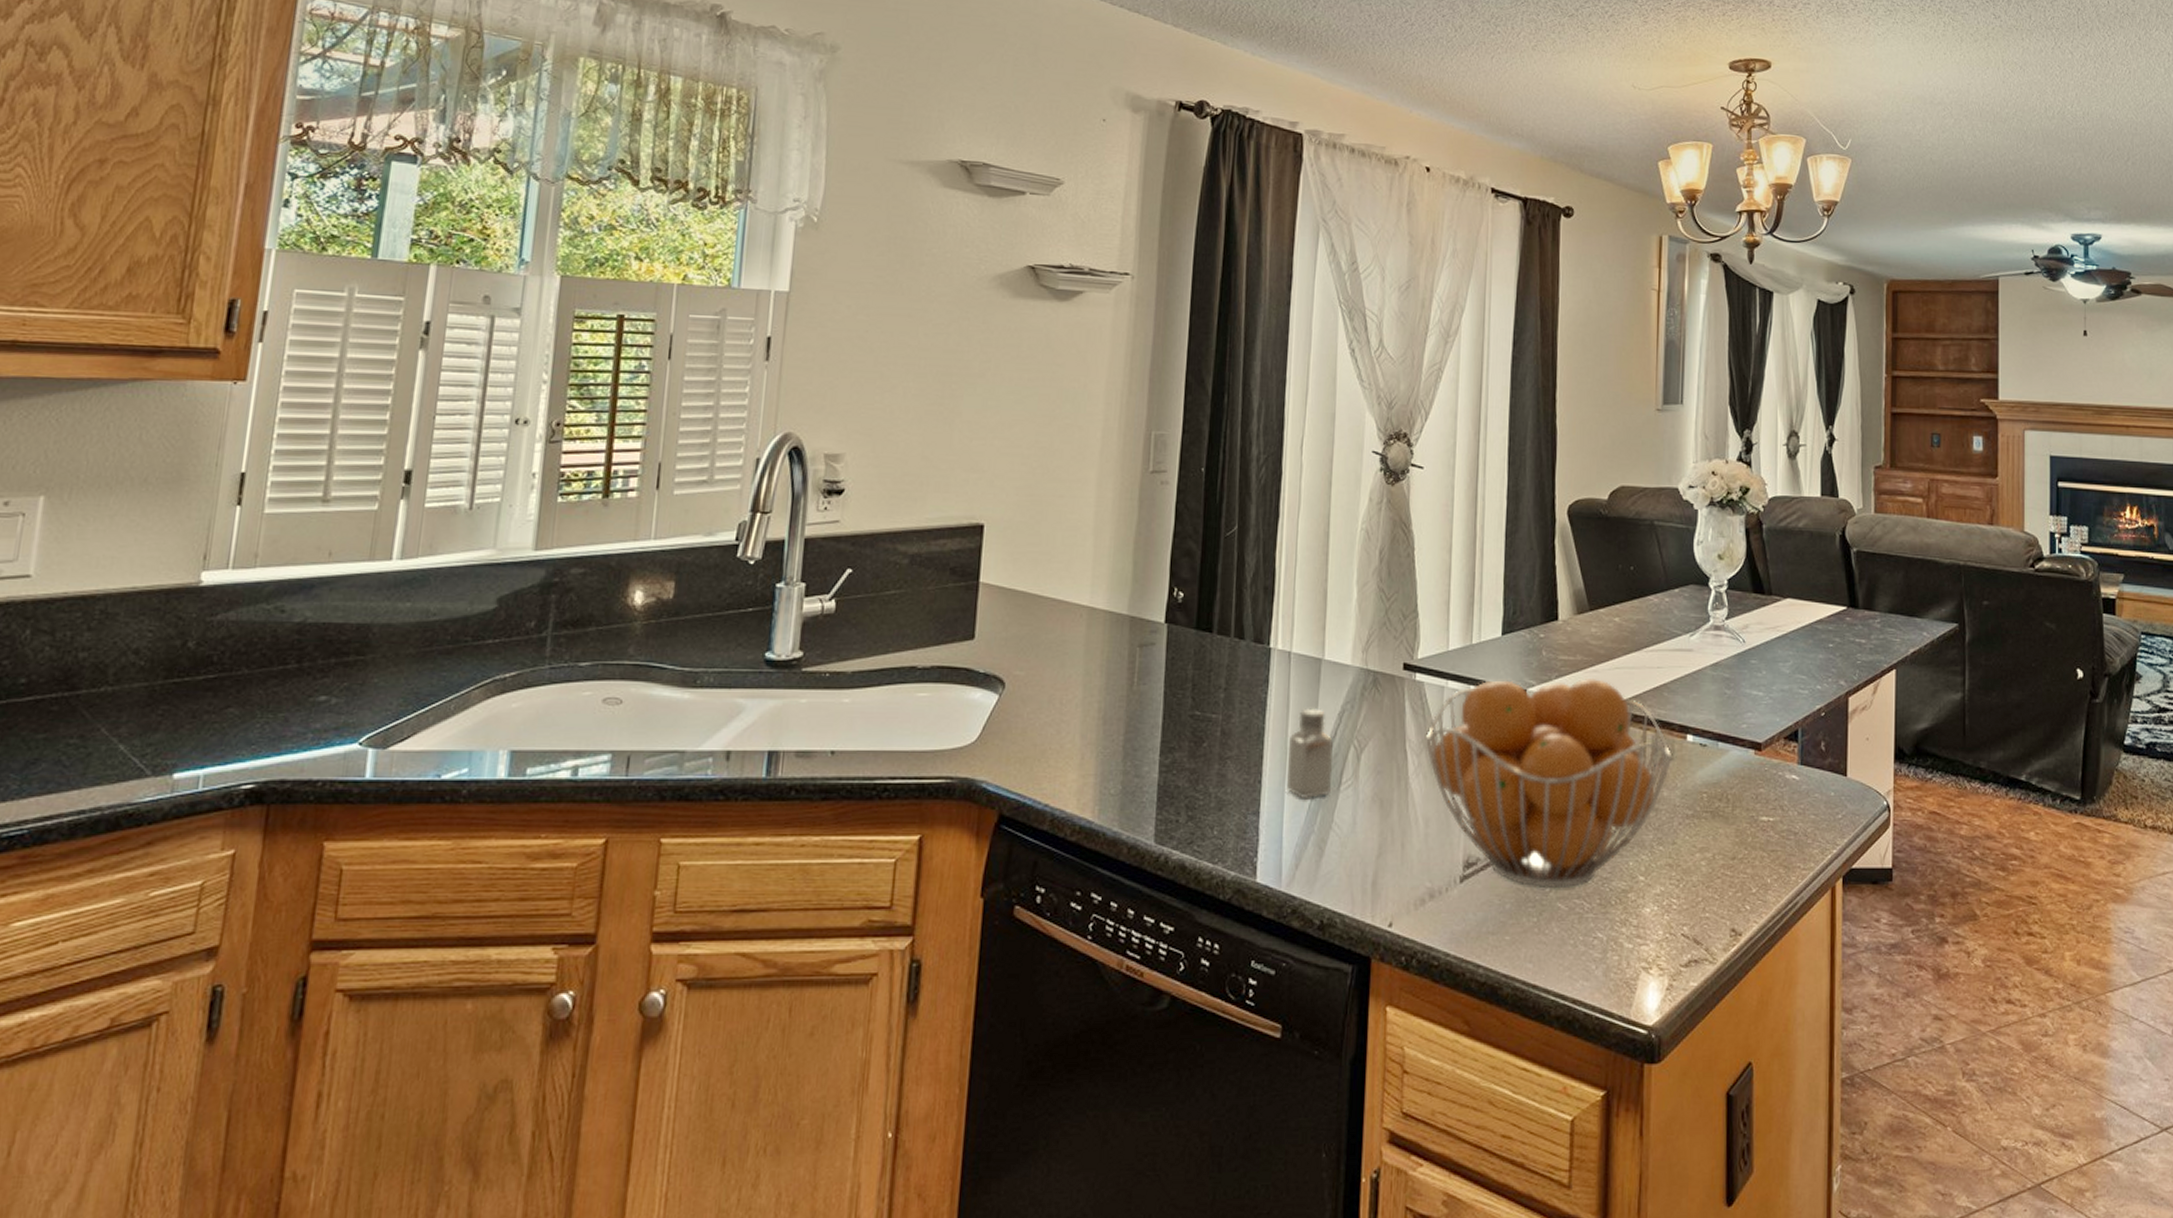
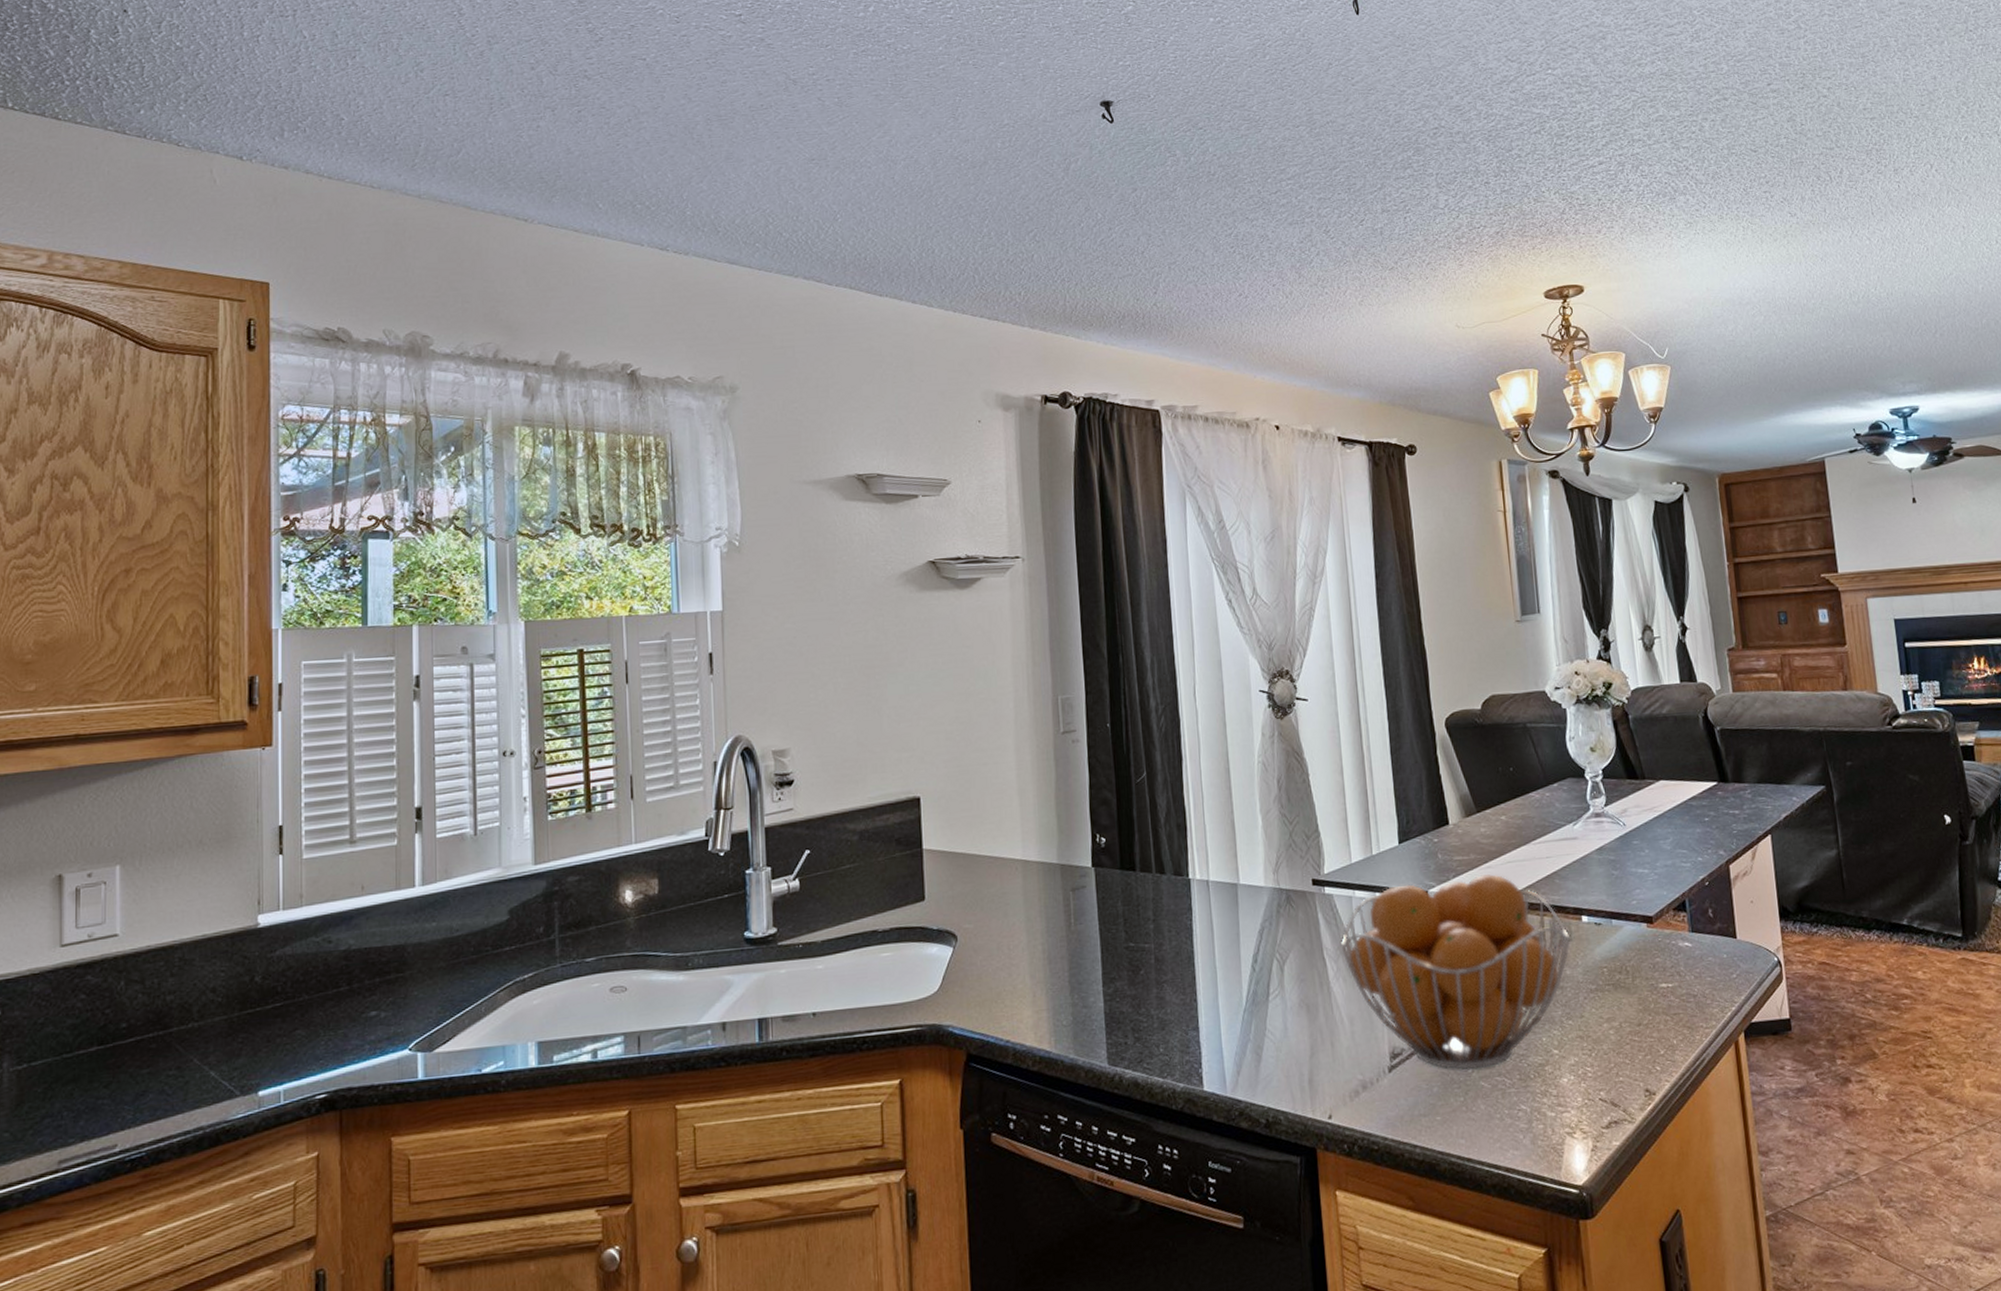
saltshaker: present [1286,708,1334,798] -> none [1217,929,1261,1011]

